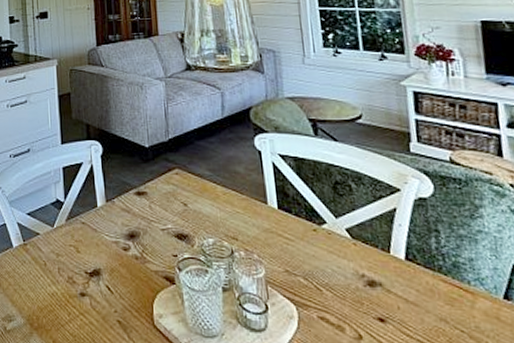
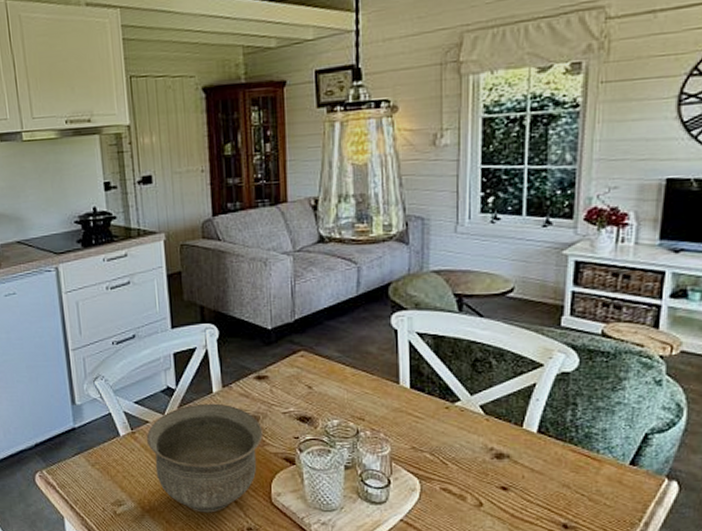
bowl: none [36,217,144,334] -> present [146,403,263,513]

